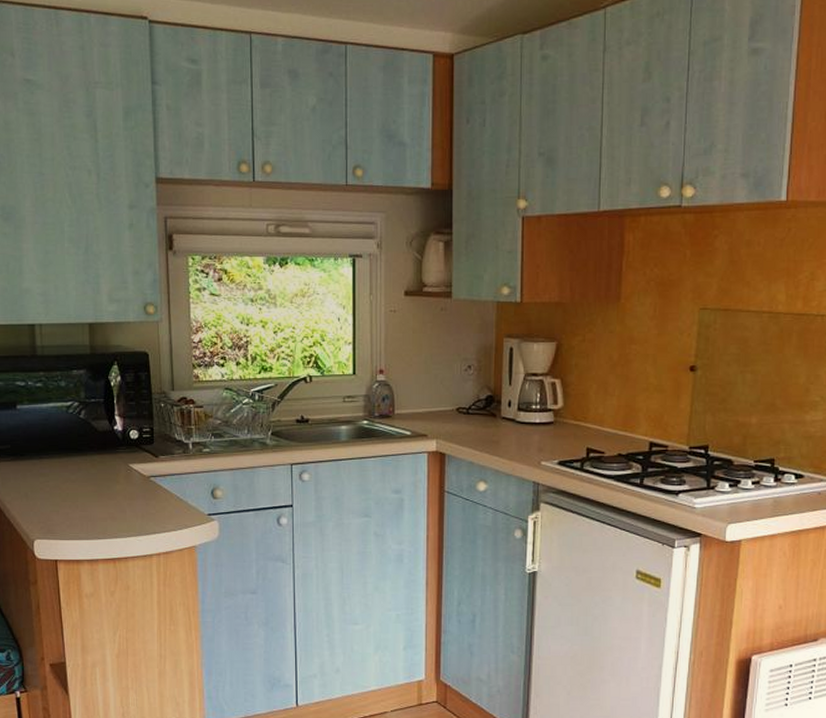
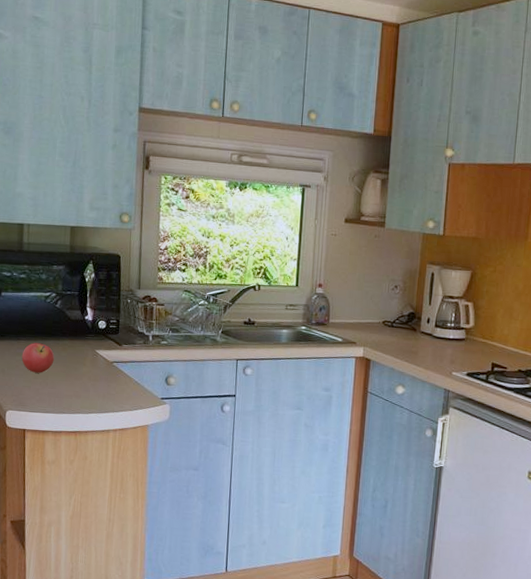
fruit: none [45,461,83,495] -> present [21,343,54,373]

